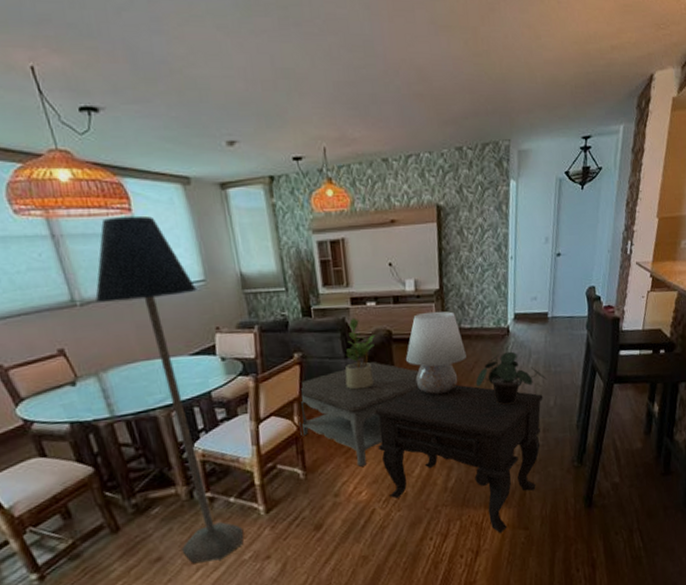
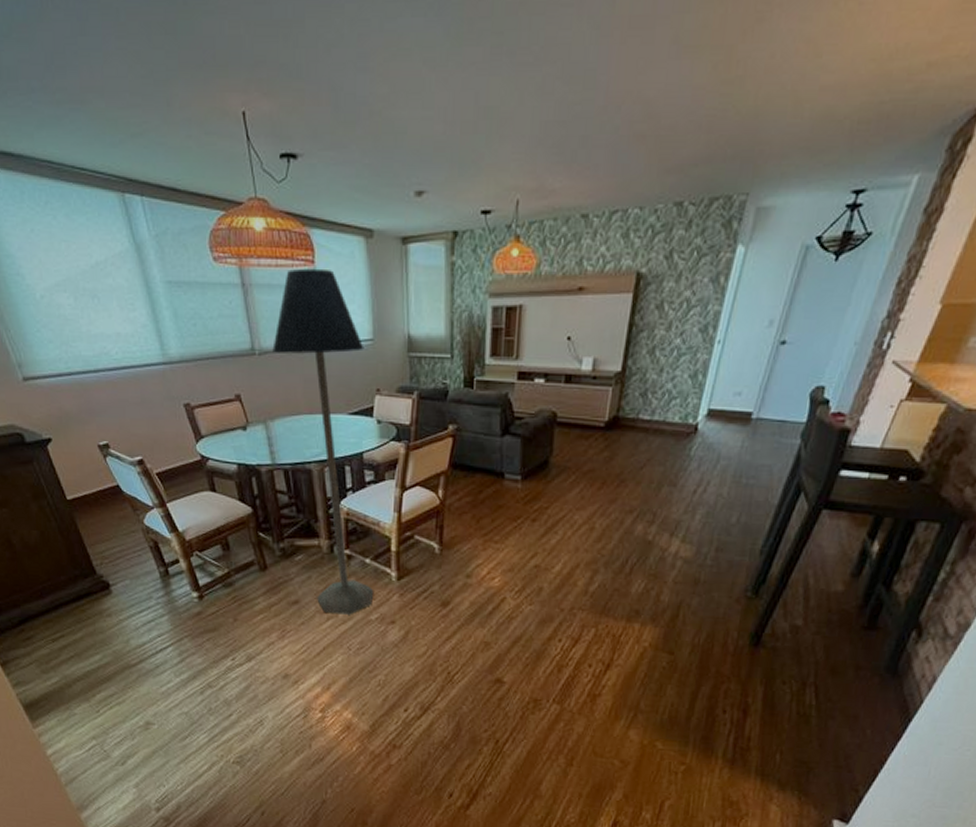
coffee table: present [299,362,419,467] -> none [443,444,580,552]
potted plant: present [345,317,376,390] -> none [497,394,539,472]
side table: present [375,384,543,533] -> none [521,478,724,651]
table lamp: present [405,311,466,395] -> none [566,396,639,490]
potted plant: present [475,351,548,406] -> none [643,453,735,515]

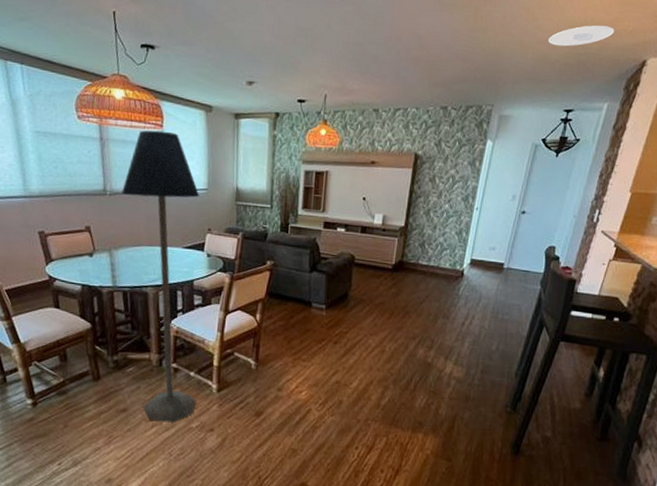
recessed light: none [835,52,941,93] -> present [548,25,614,47]

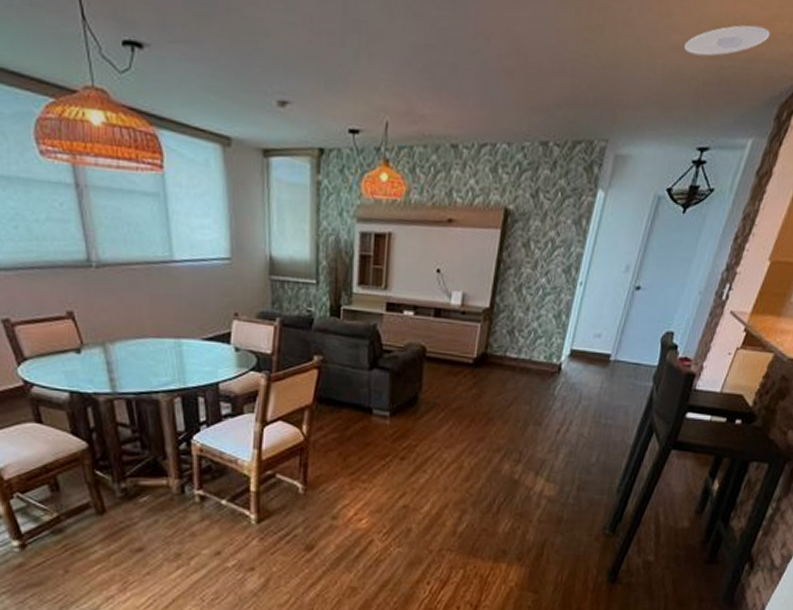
floor lamp: present [121,130,200,423] -> none [113,173,231,562]

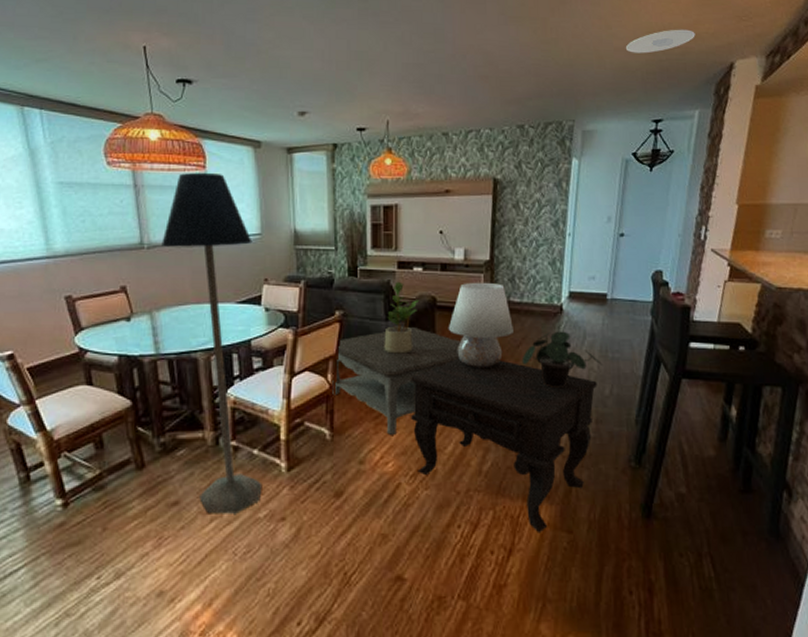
floor lamp: none [113,173,231,562] -> present [161,172,263,514]
coffee table: none [307,379,448,492] -> present [332,327,461,435]
potted plant: none [365,325,408,408] -> present [384,281,420,354]
side table: none [389,415,585,591] -> present [411,358,597,532]
table lamp: none [435,332,506,428] -> present [448,282,513,368]
potted plant: none [510,392,594,454] -> present [521,331,603,389]

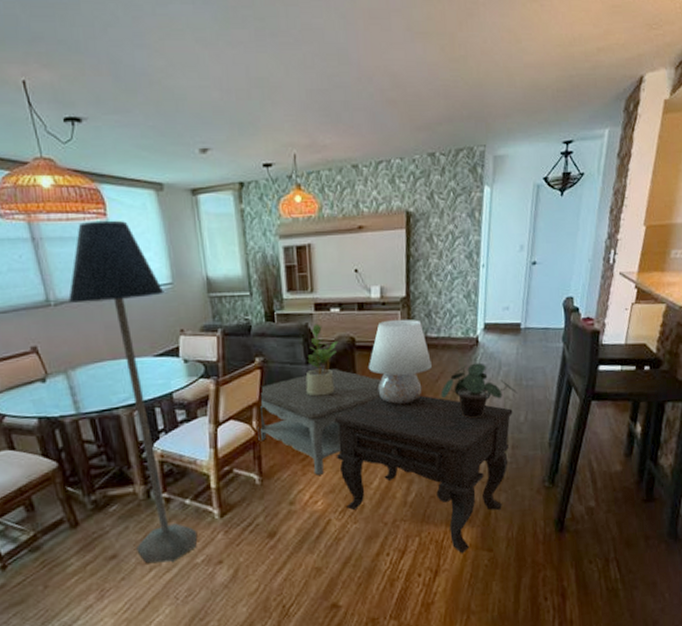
recessed light: present [625,29,695,54] -> none [535,41,606,69]

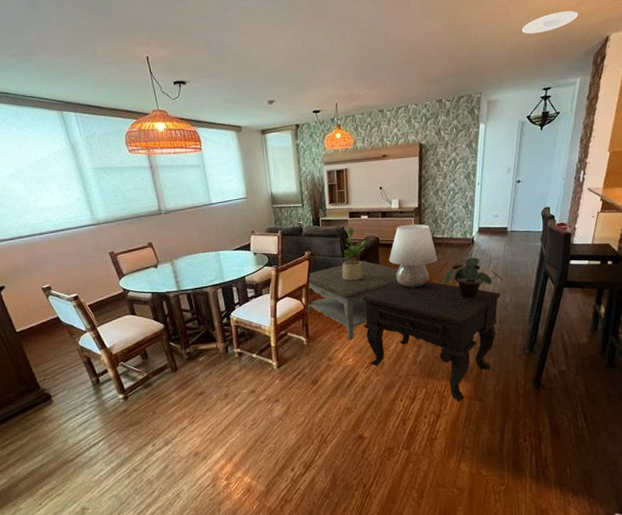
floor lamp: present [69,220,198,563] -> none [174,153,261,399]
recessed light: none [535,41,606,69] -> present [521,10,578,34]

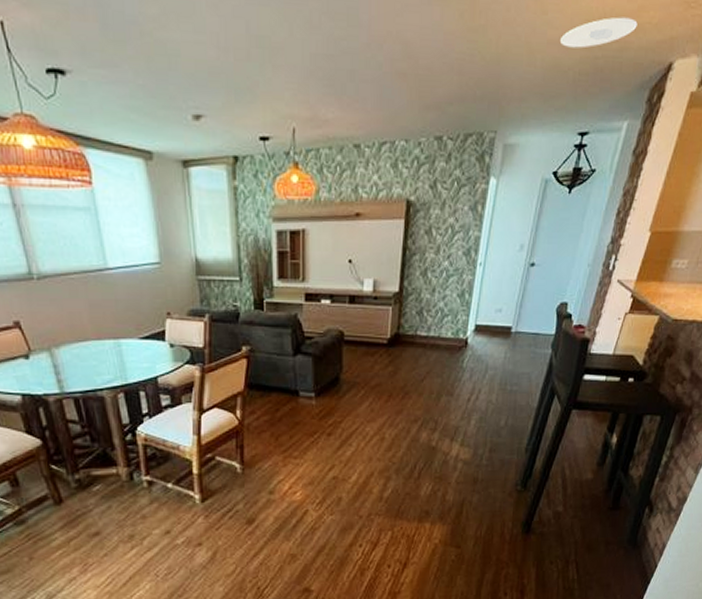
coffee table: present [306,261,399,339] -> none [241,363,367,467]
potted plant: present [342,227,367,281] -> none [292,314,327,389]
side table: present [363,281,501,402] -> none [318,393,494,548]
table lamp: present [388,224,437,288] -> none [355,315,419,403]
potted plant: present [444,257,505,300] -> none [425,365,501,421]

